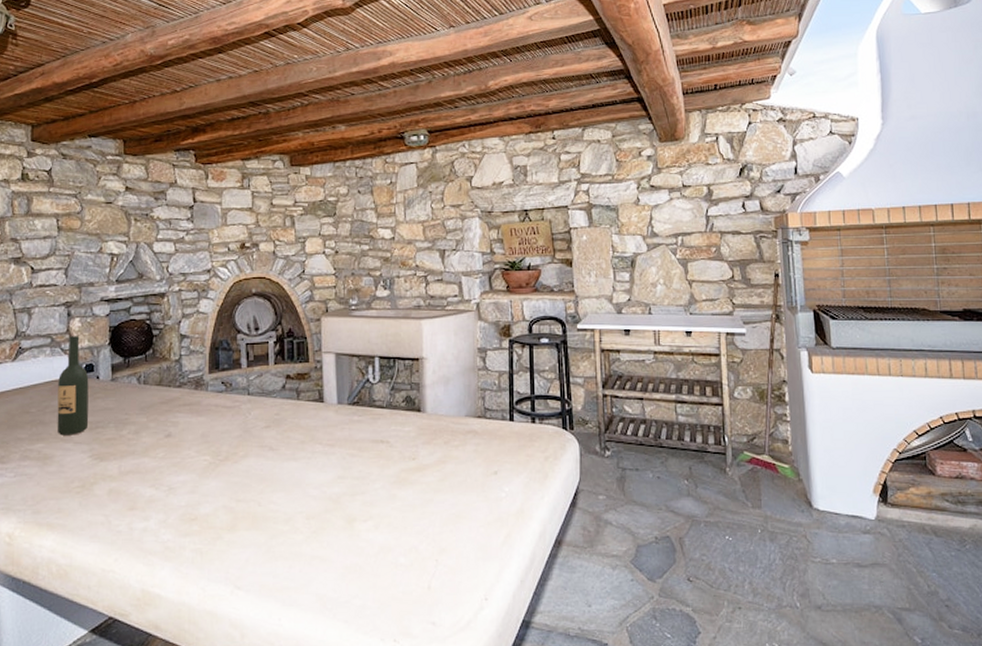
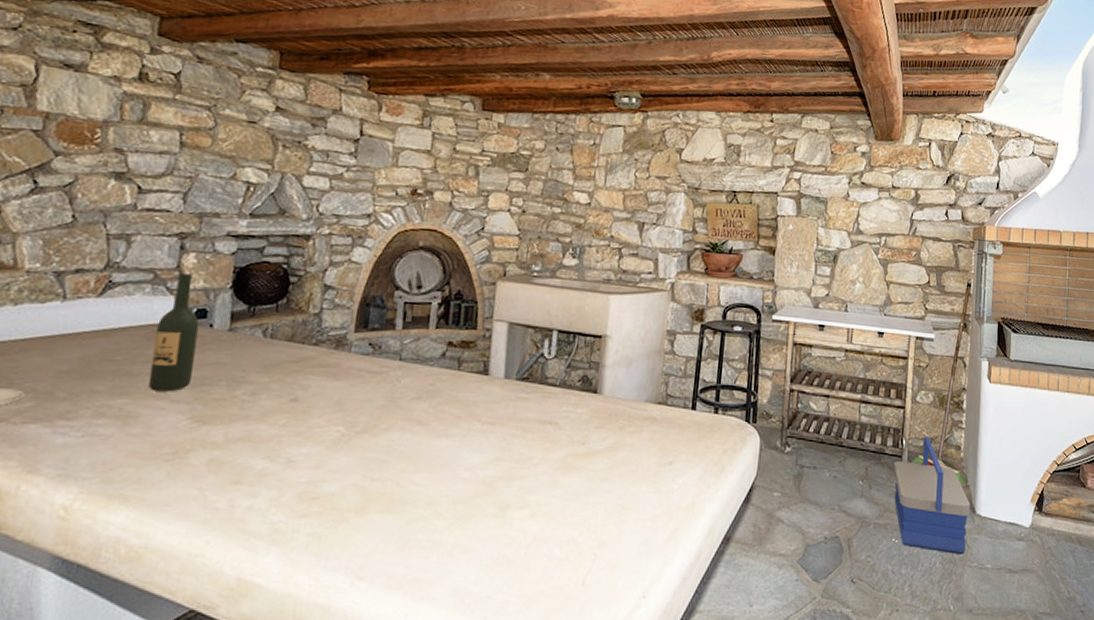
cooler: none [718,432,807,551] -> present [893,436,970,555]

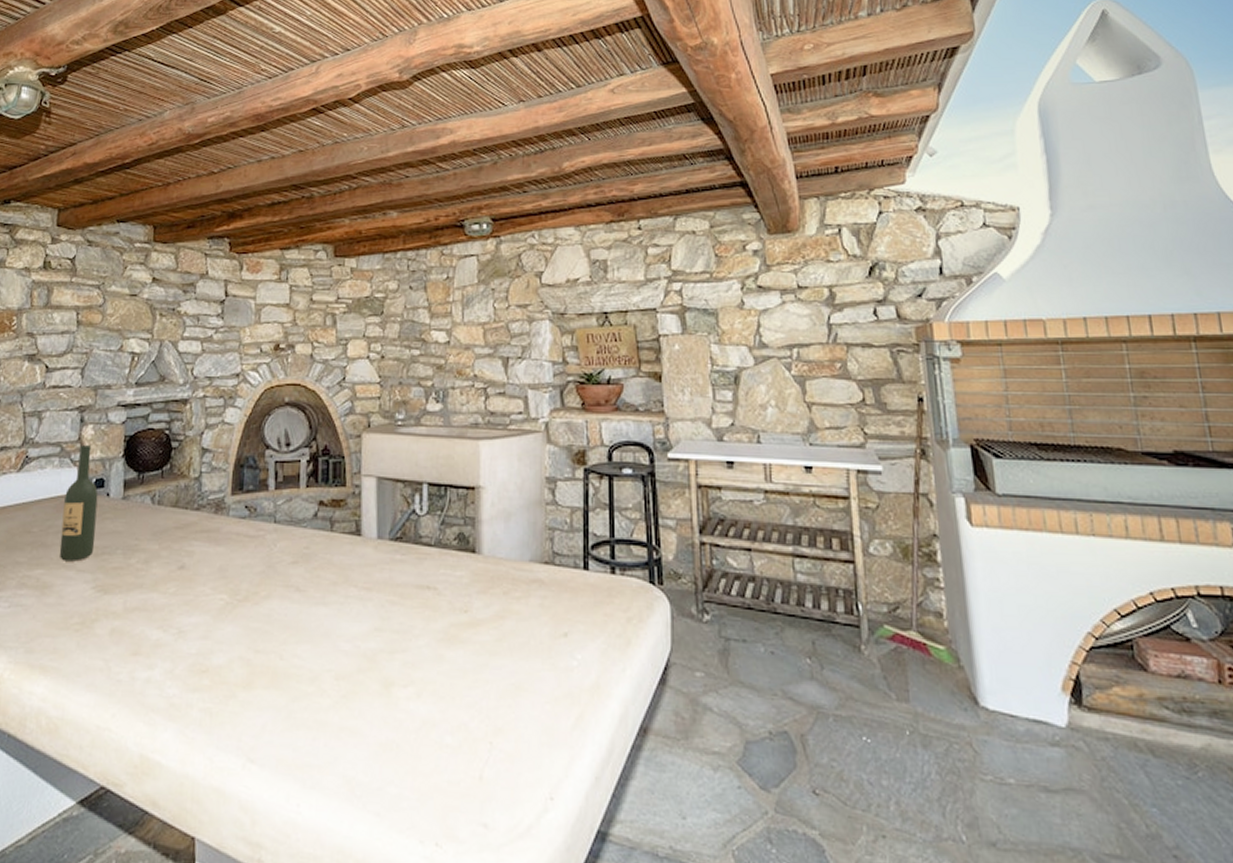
cooler: present [893,436,970,555] -> none [849,599,972,764]

